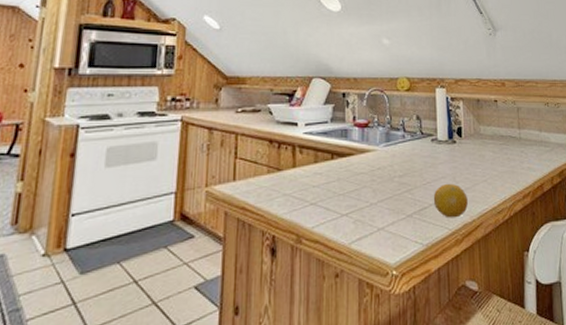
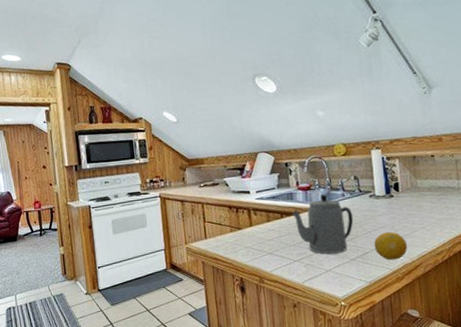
teapot: none [344,134,413,207] -> present [291,194,354,254]

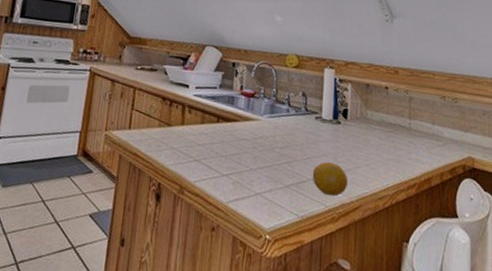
teapot: present [291,194,354,254] -> none [229,105,295,176]

